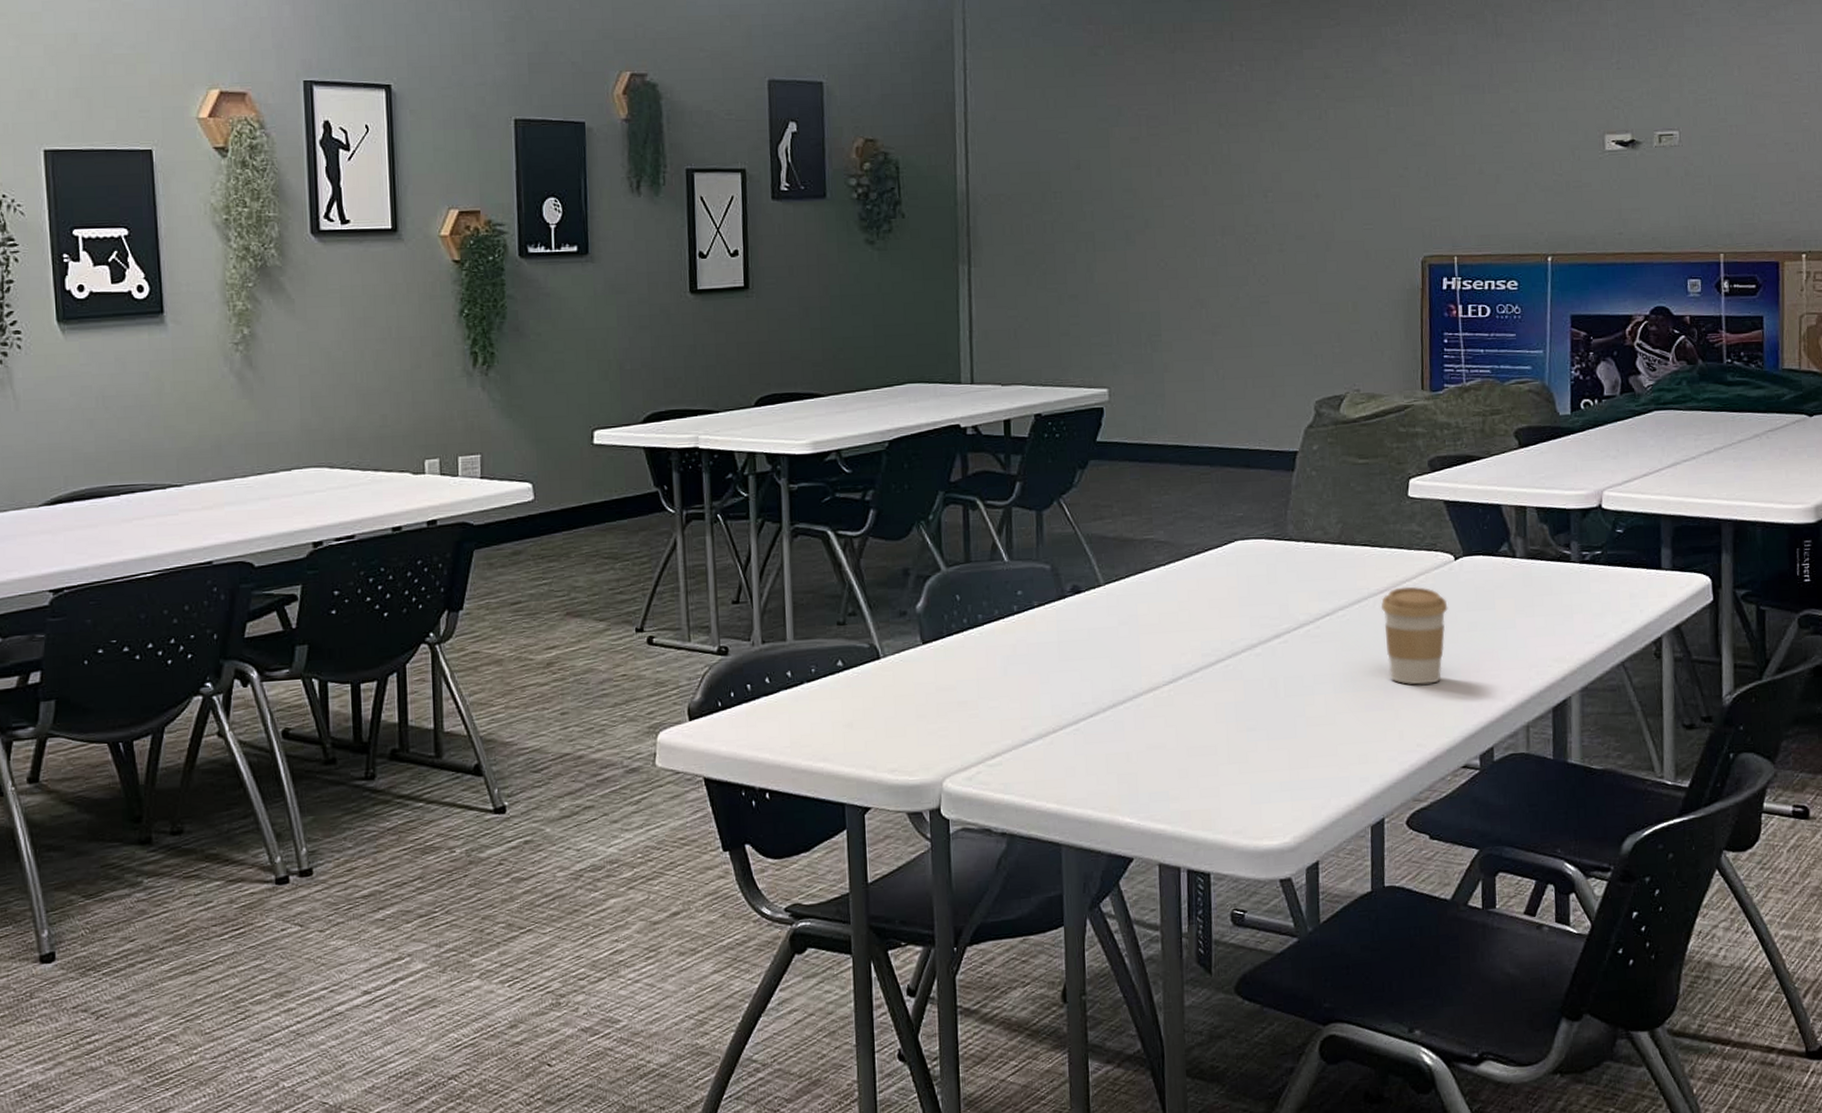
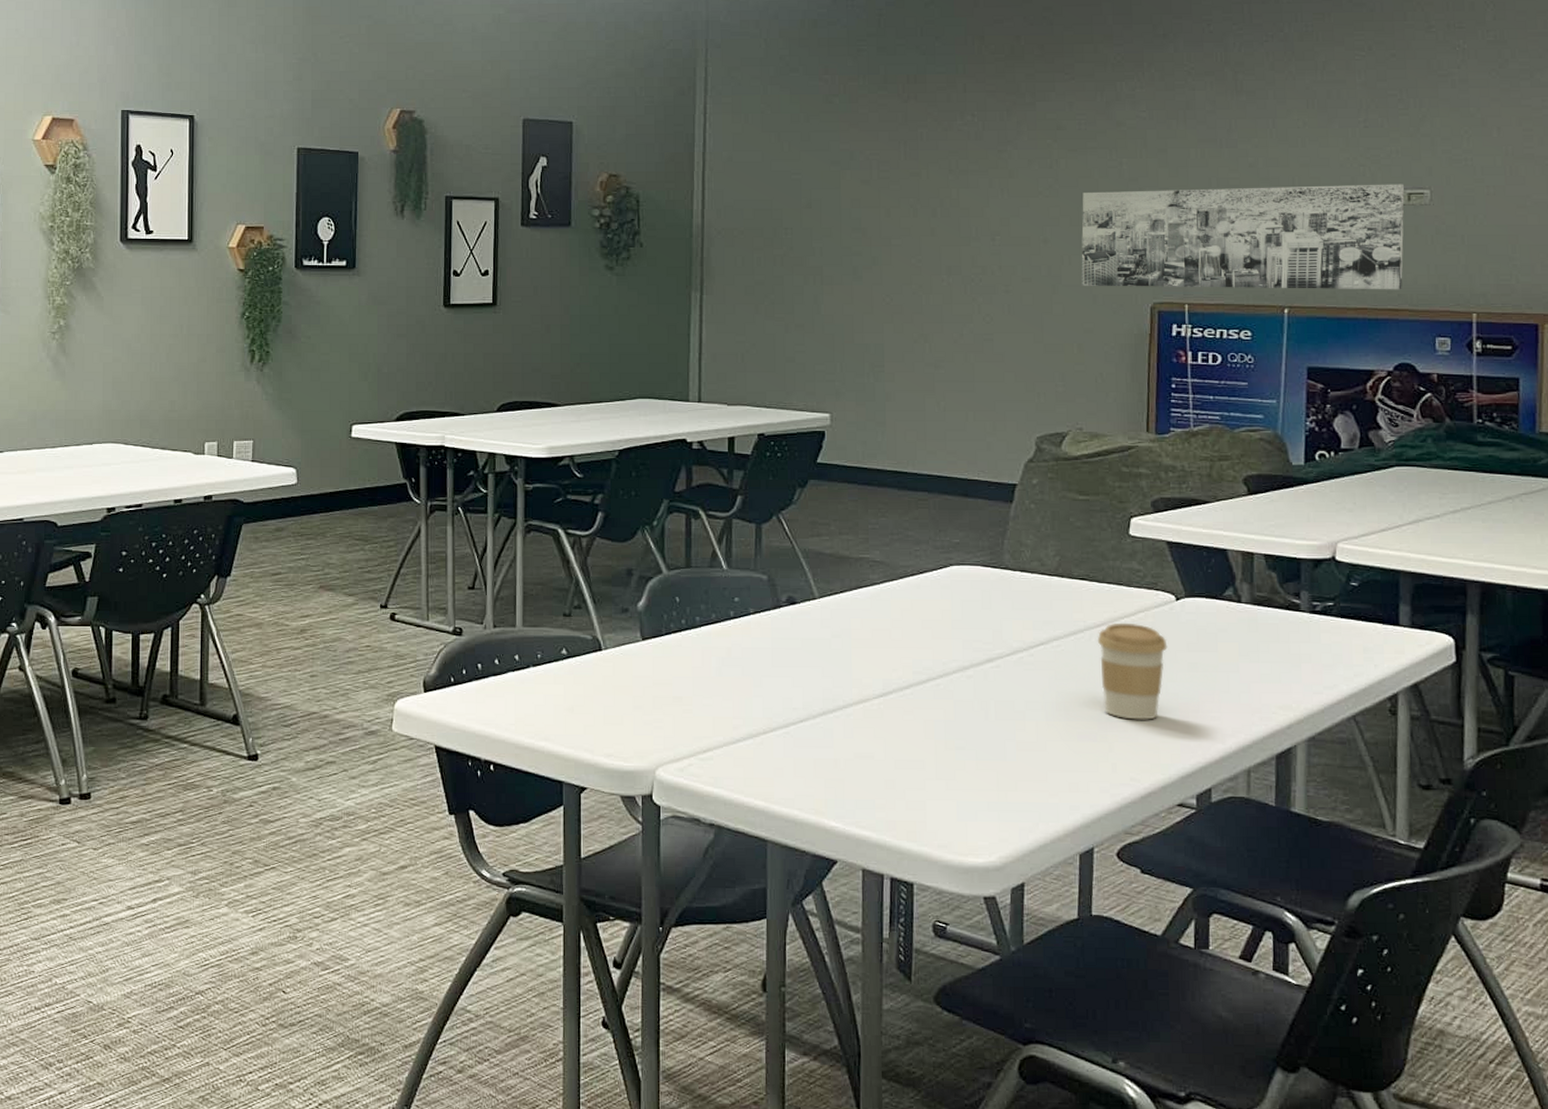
wall art: none [1352,125,1656,242] -> present [1081,184,1405,290]

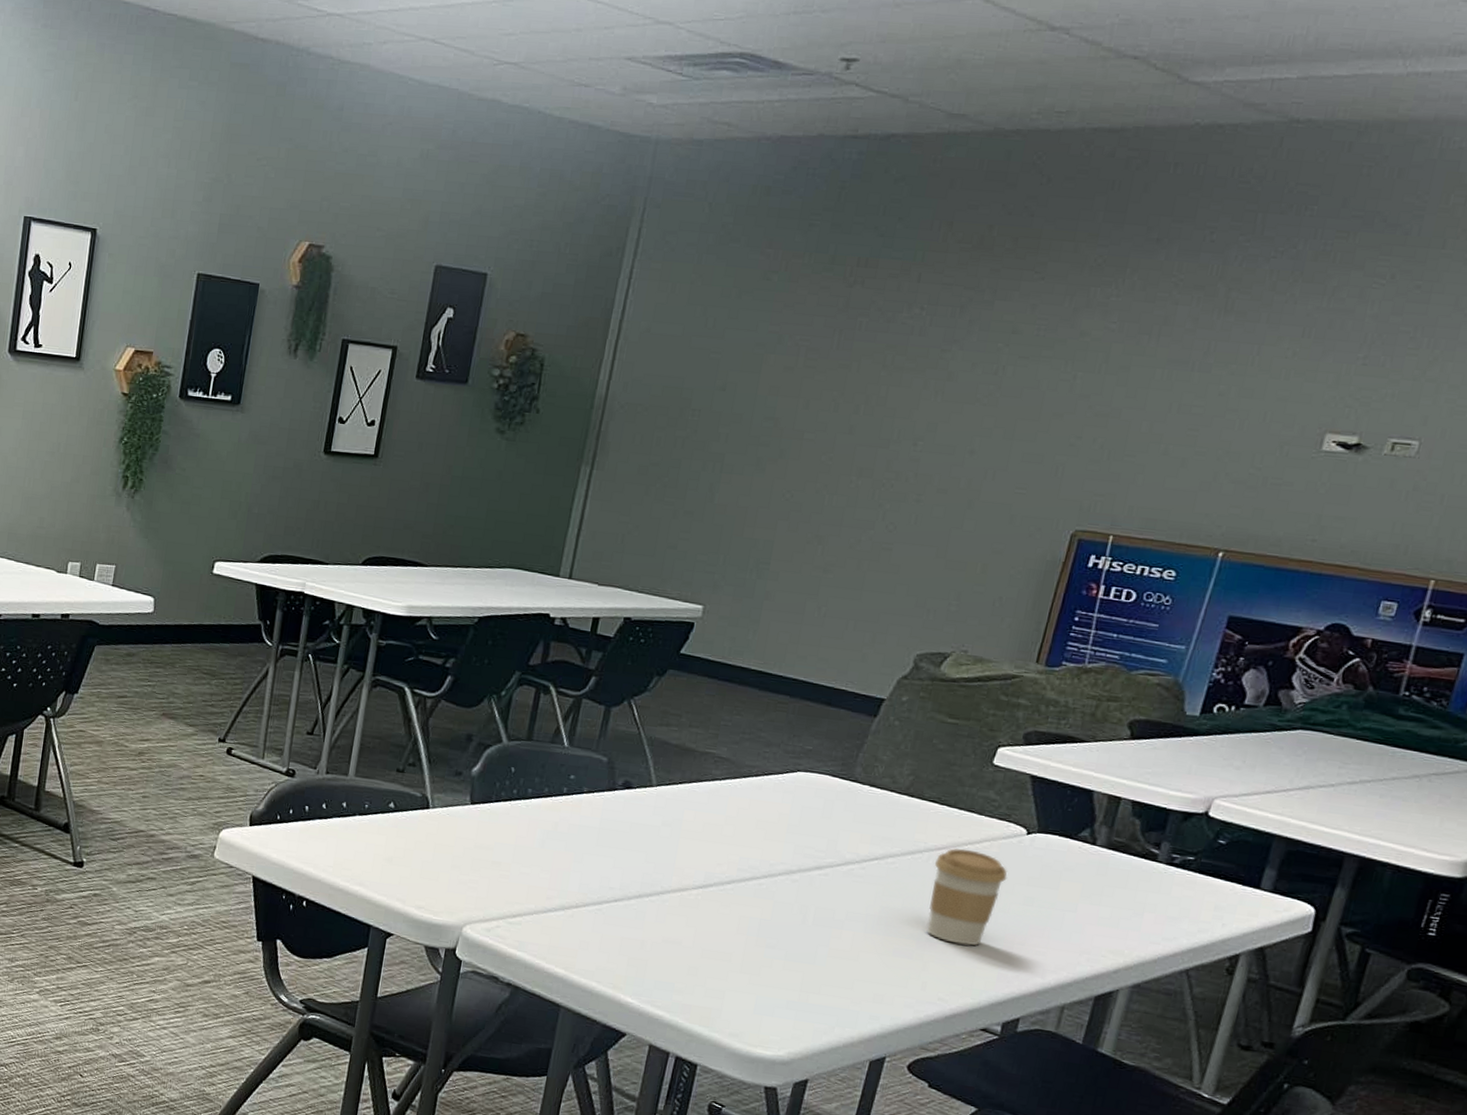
wall art: present [1081,184,1405,290] -> none [1000,404,1391,547]

